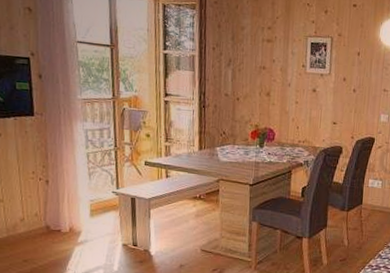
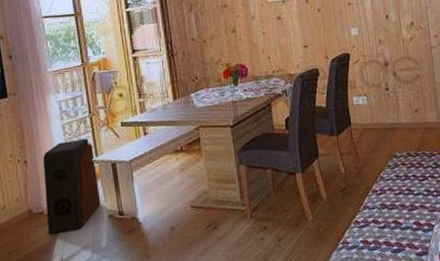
speaker: none [63,169,117,252] -> present [42,138,101,234]

